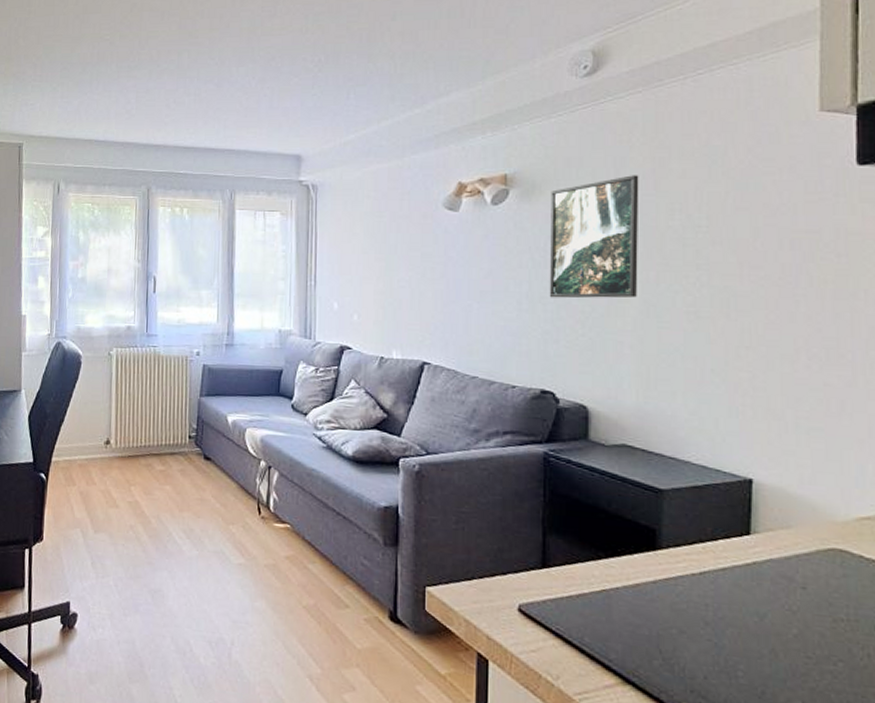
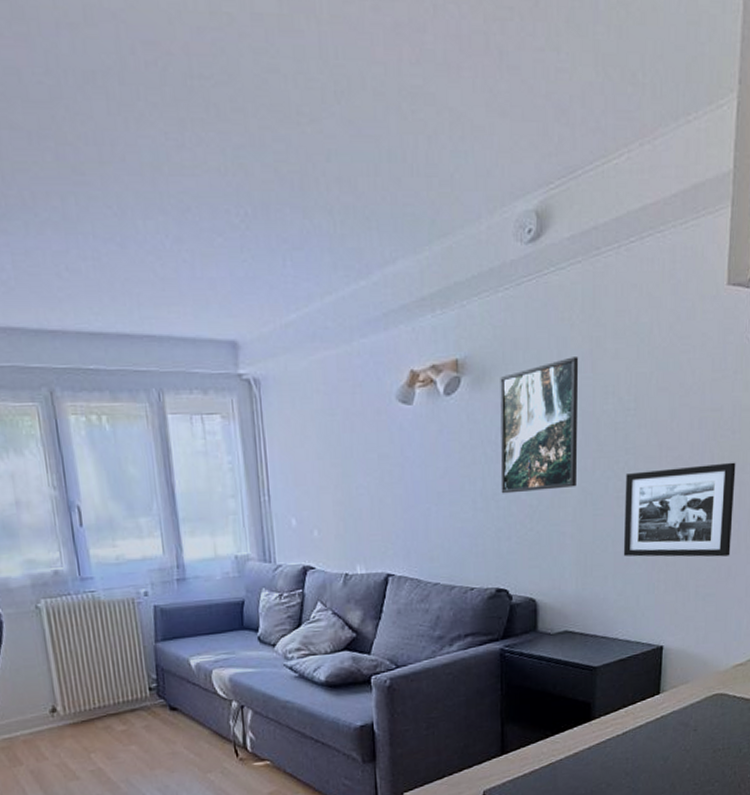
picture frame: none [696,286,845,389] -> present [623,462,736,557]

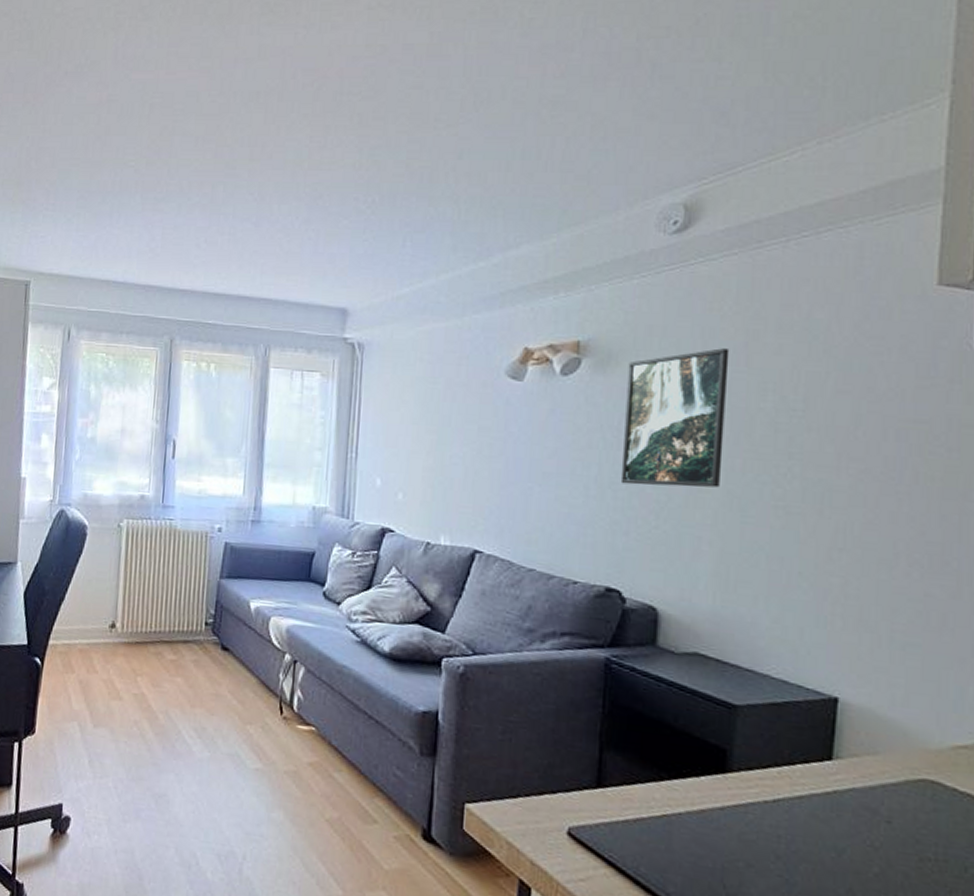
picture frame: present [623,462,736,557] -> none [781,481,953,600]

